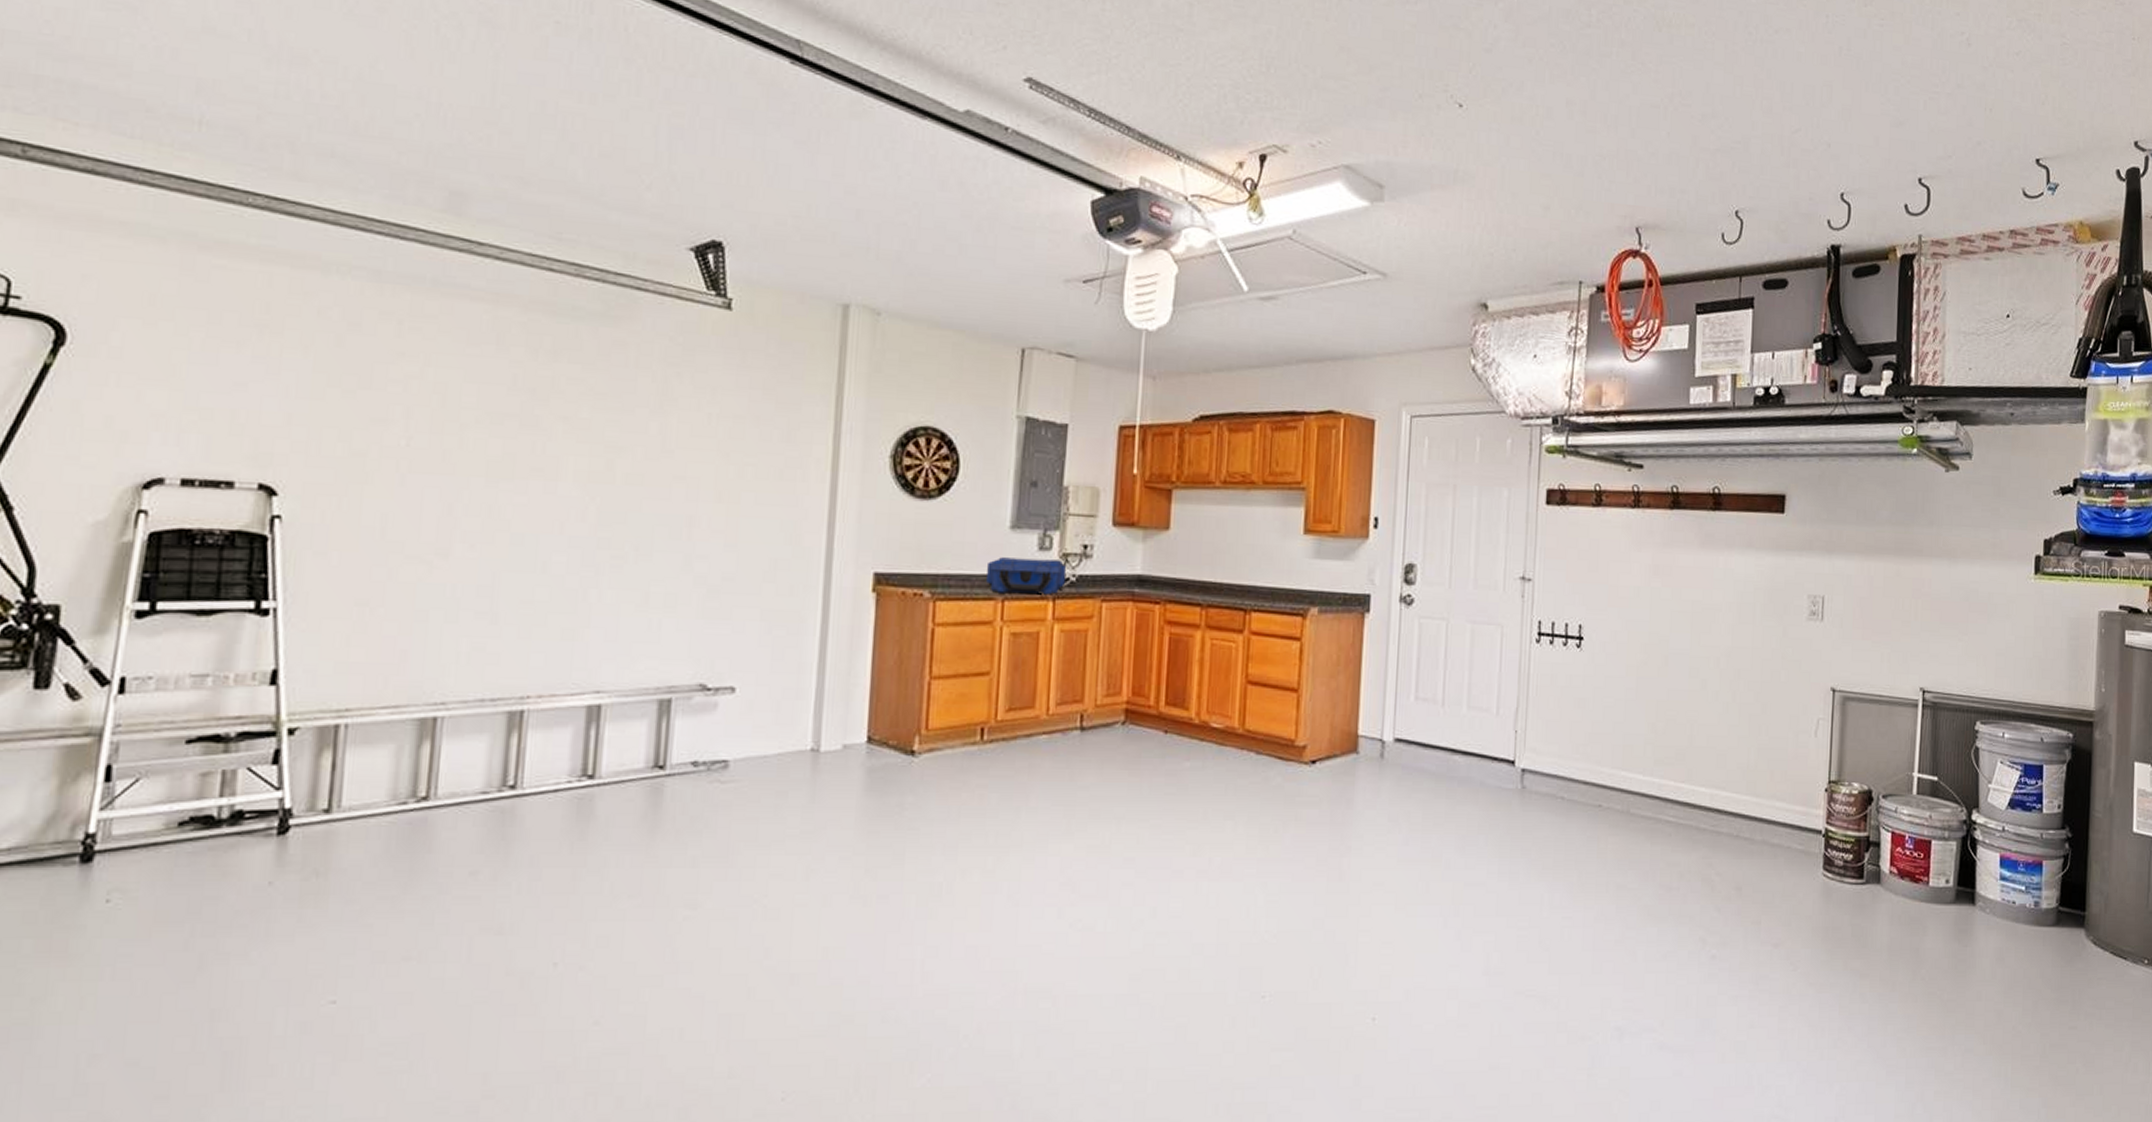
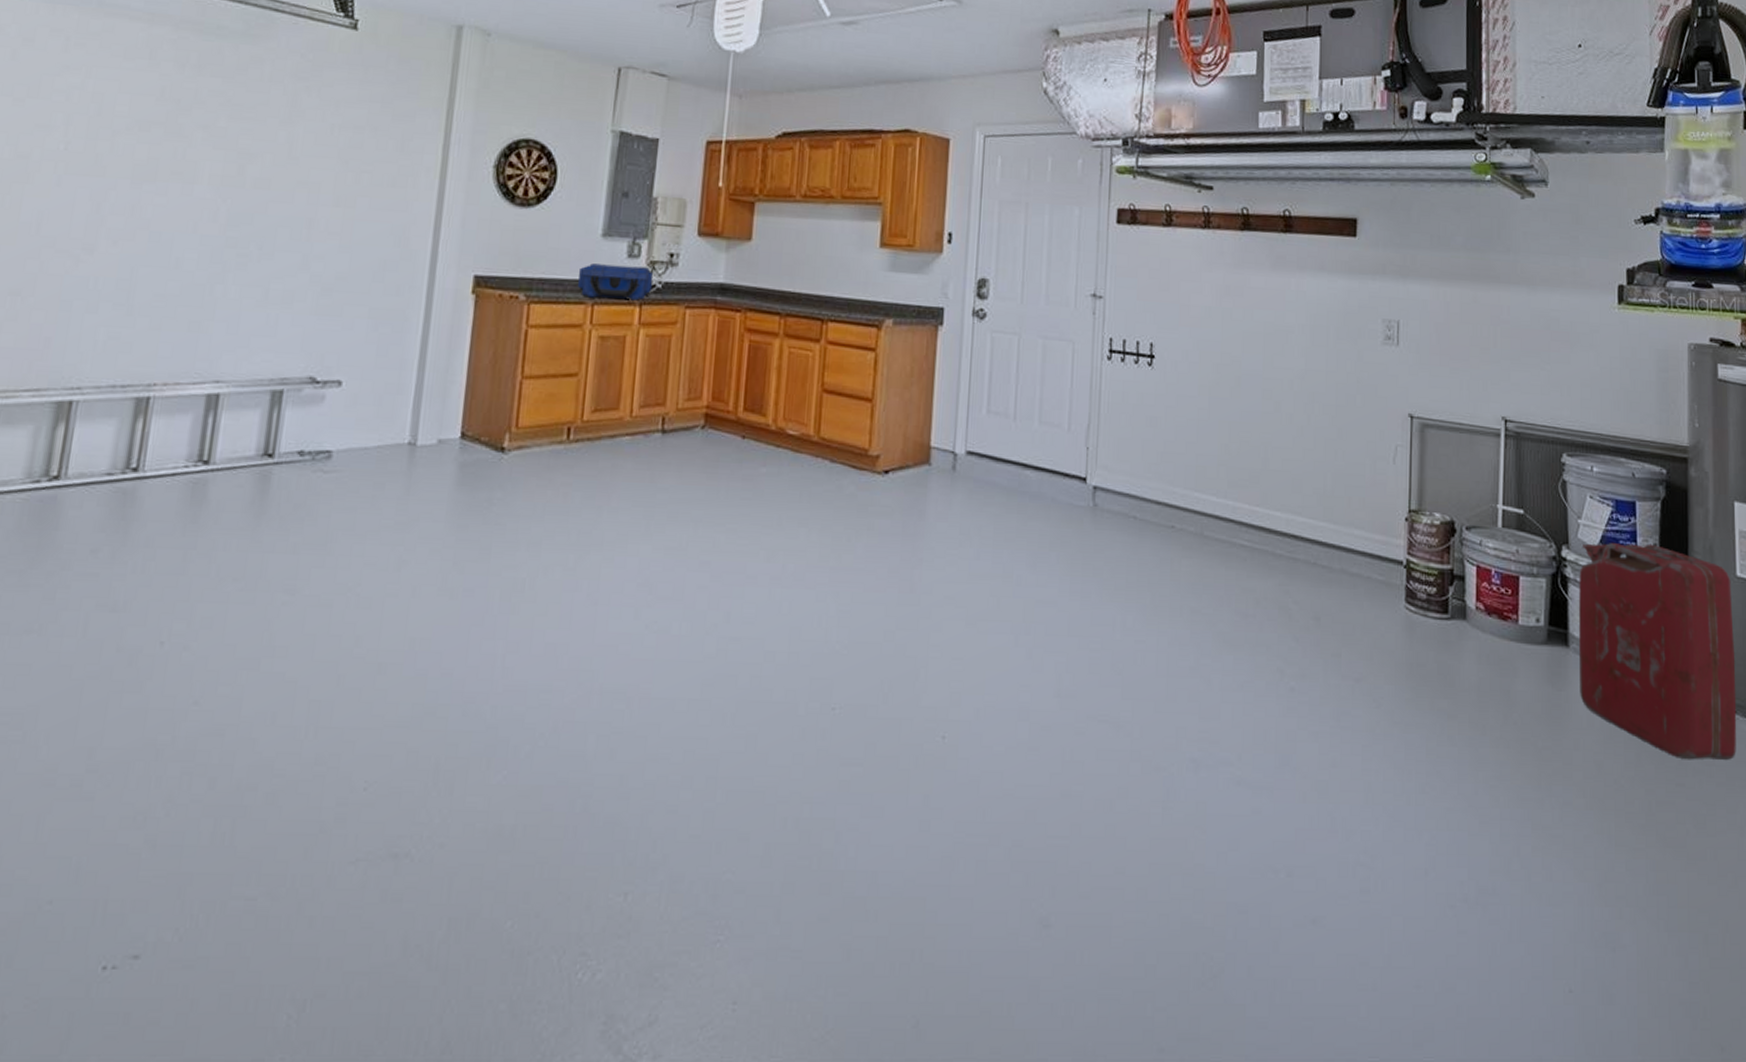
jerry can: none [1984,805,2128,1005] -> present [1578,543,1737,761]

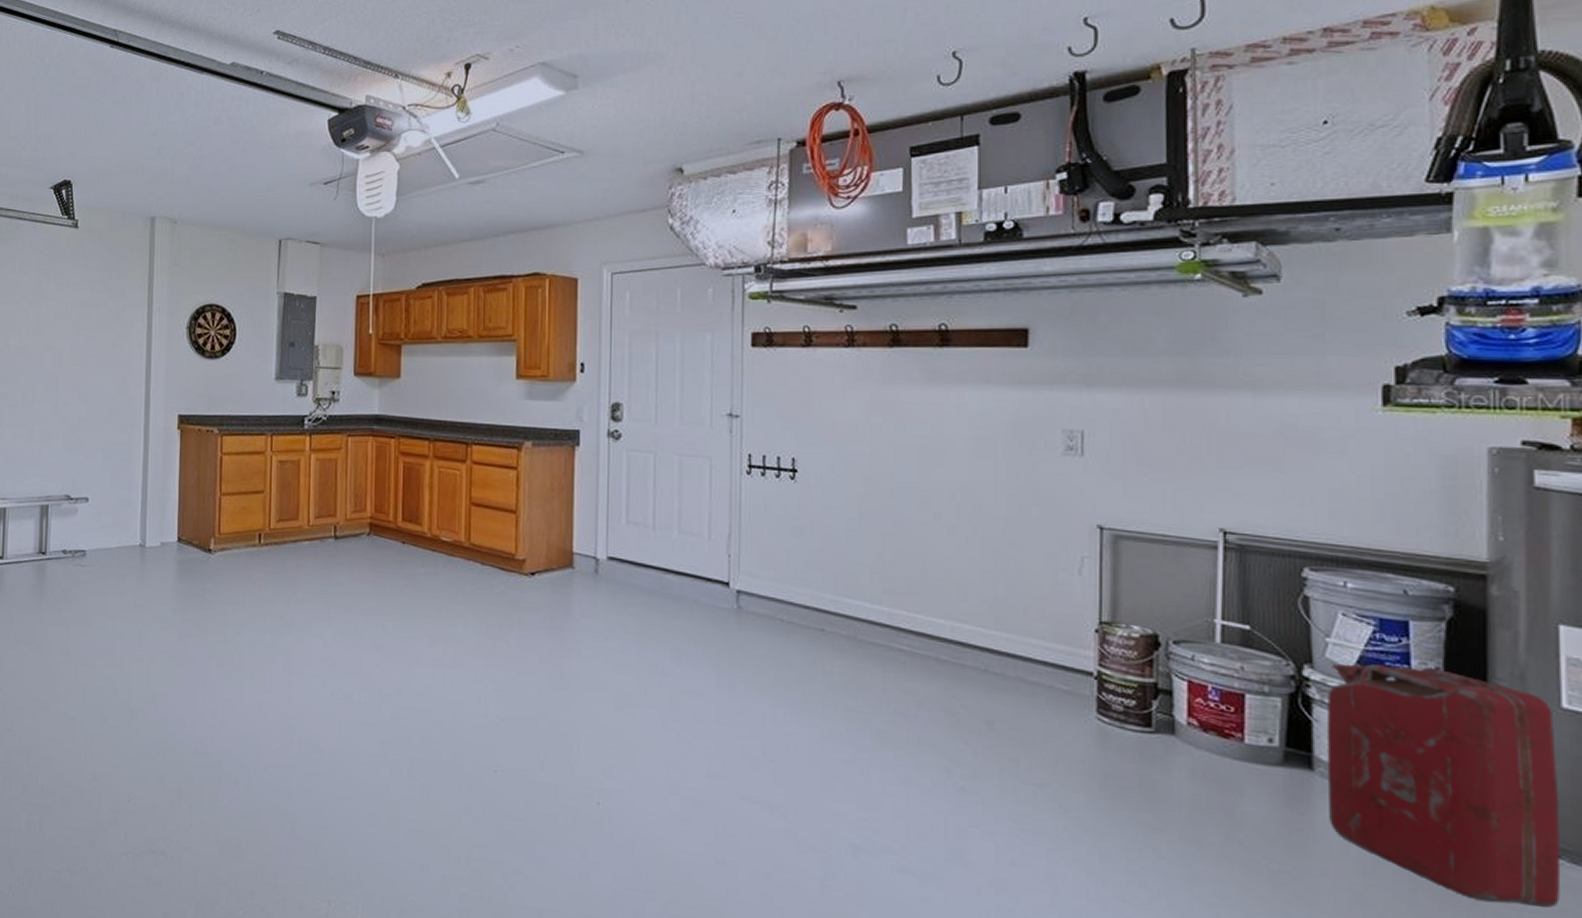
toolbox: present [578,263,654,301] -> none [259,402,320,431]

